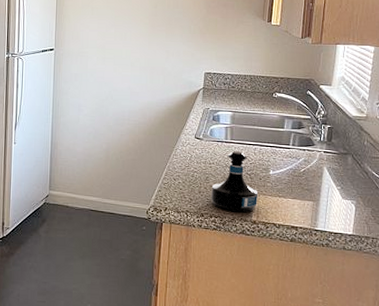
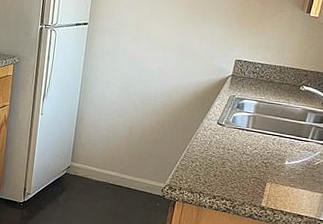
tequila bottle: present [210,151,259,212] -> none [224,139,271,198]

